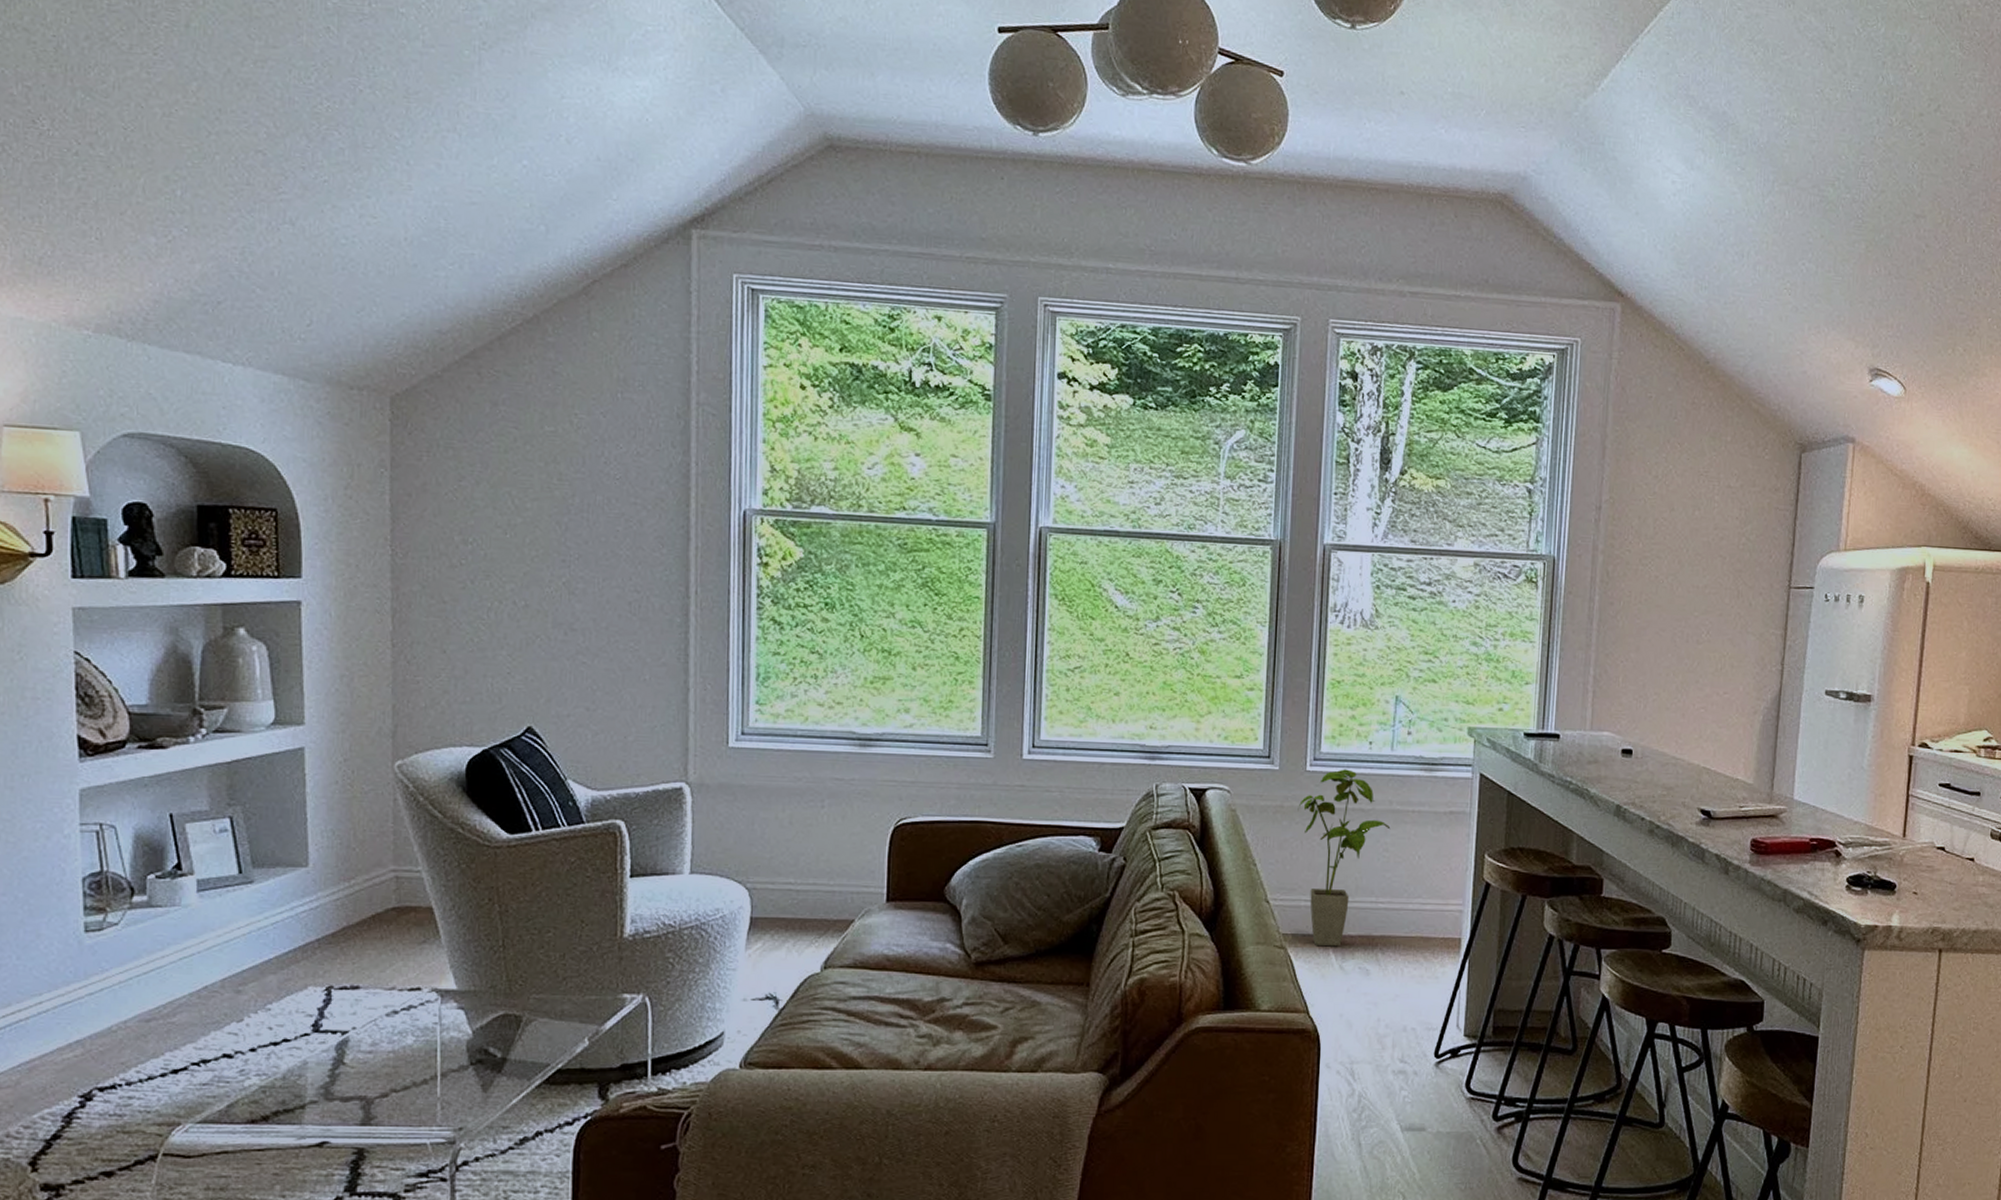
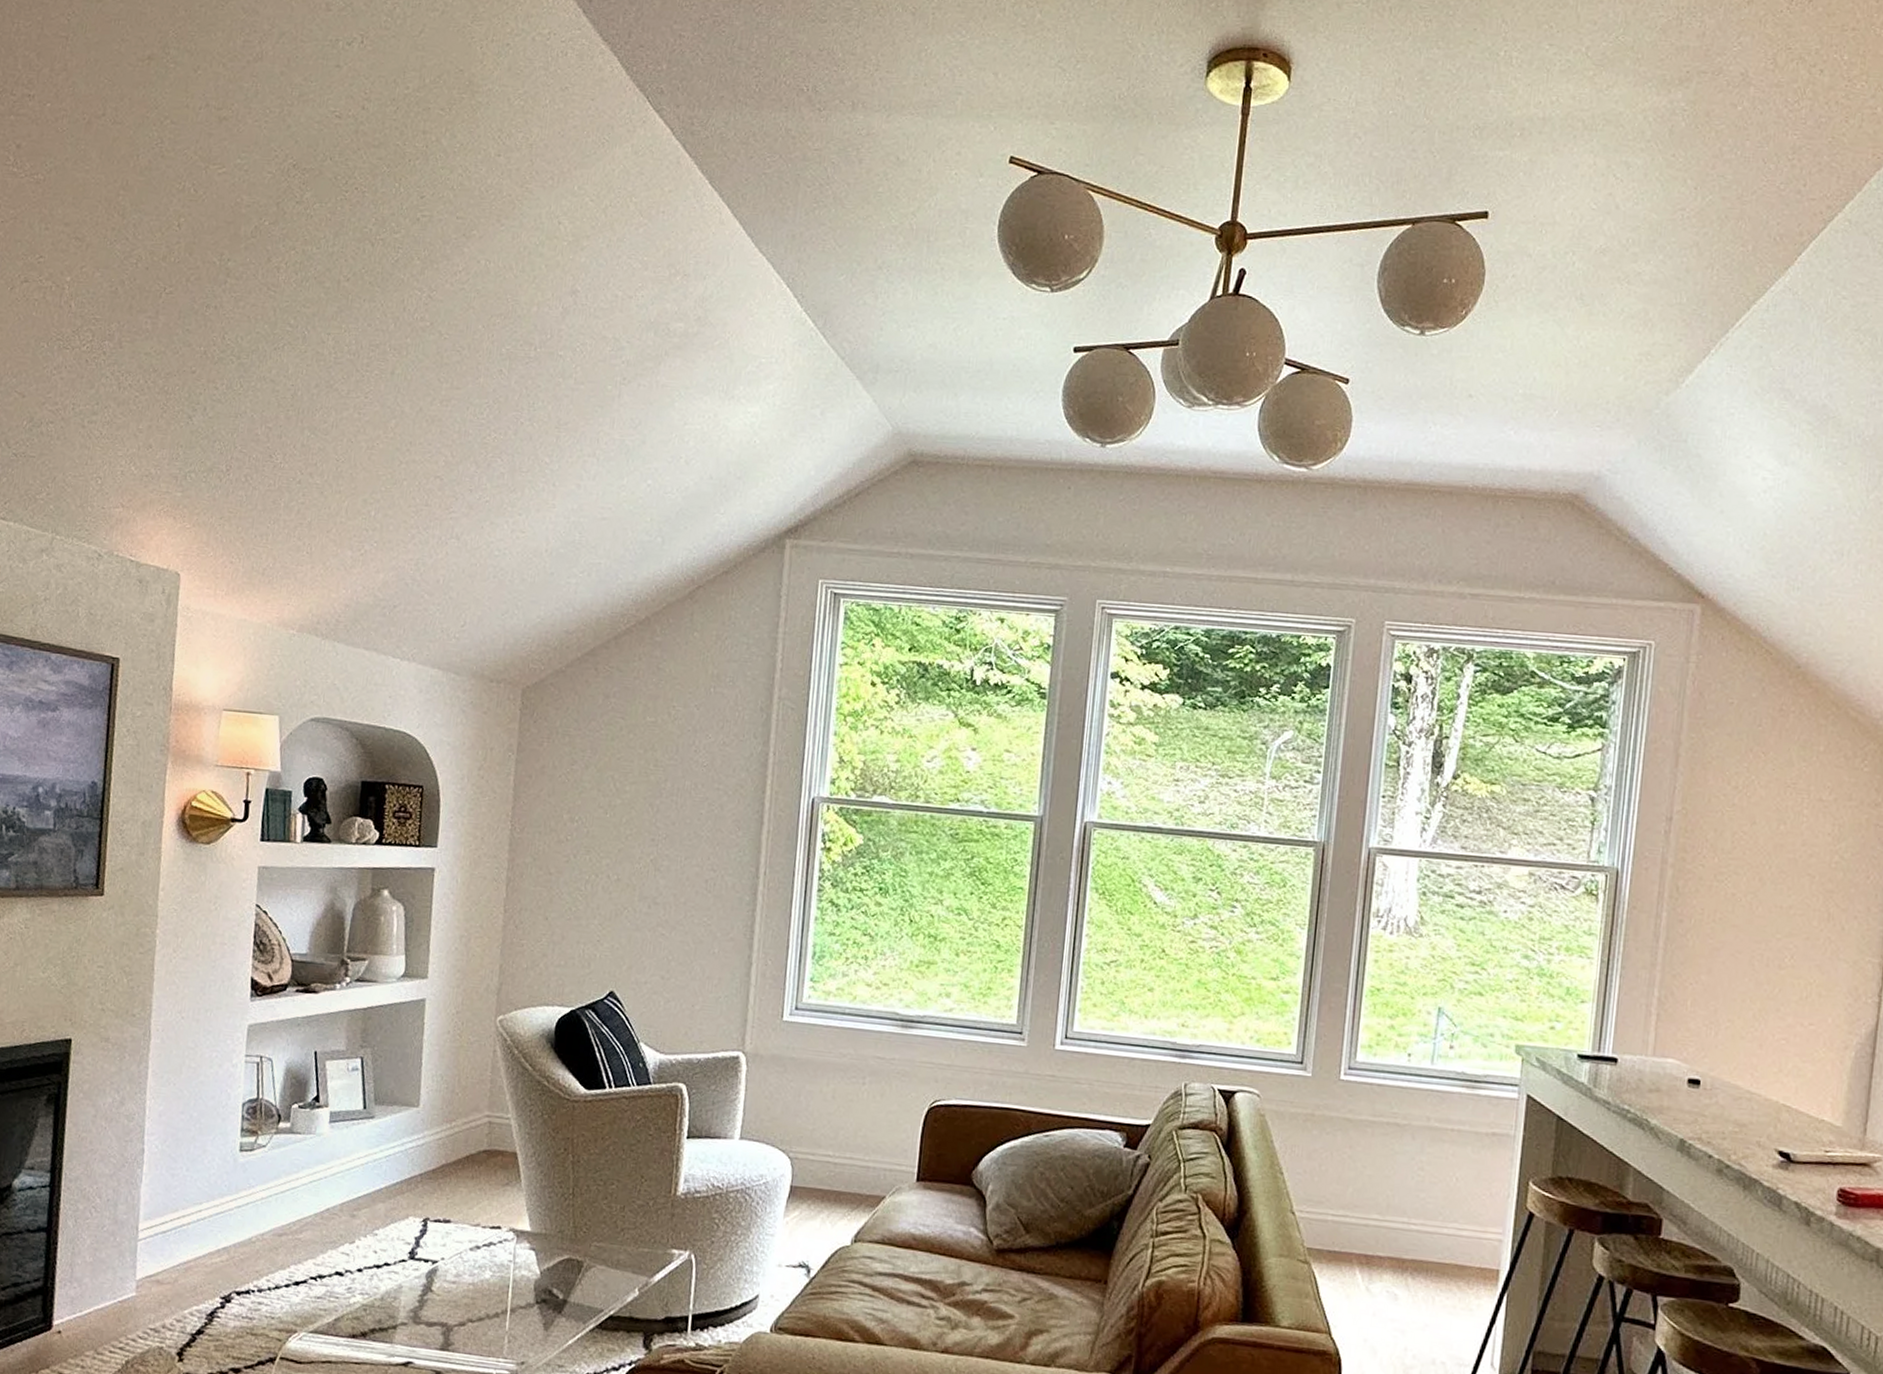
house plant: present [1297,769,1391,947] -> none [1329,1080,1427,1267]

